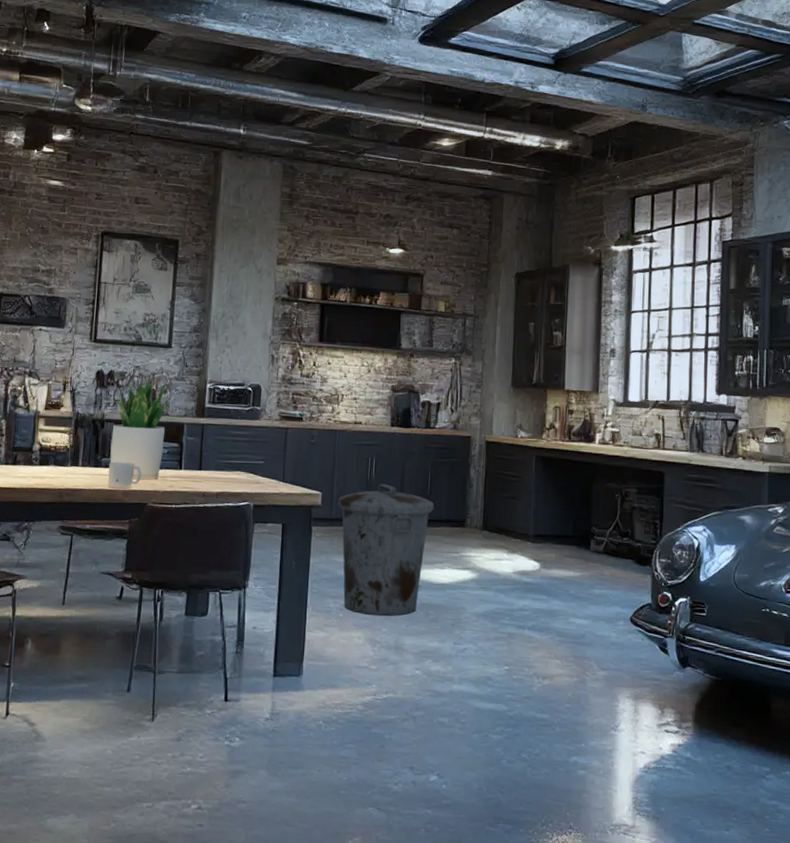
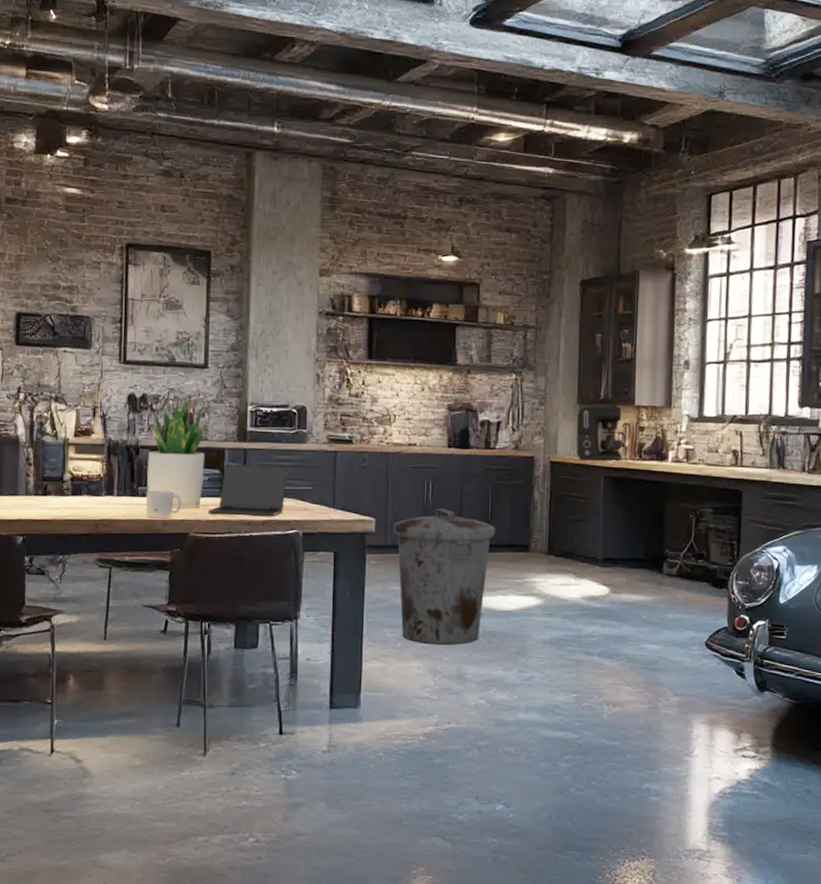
laptop: none [165,438,242,490] -> present [207,464,288,517]
coffee maker: none [510,389,557,441] -> present [576,405,627,461]

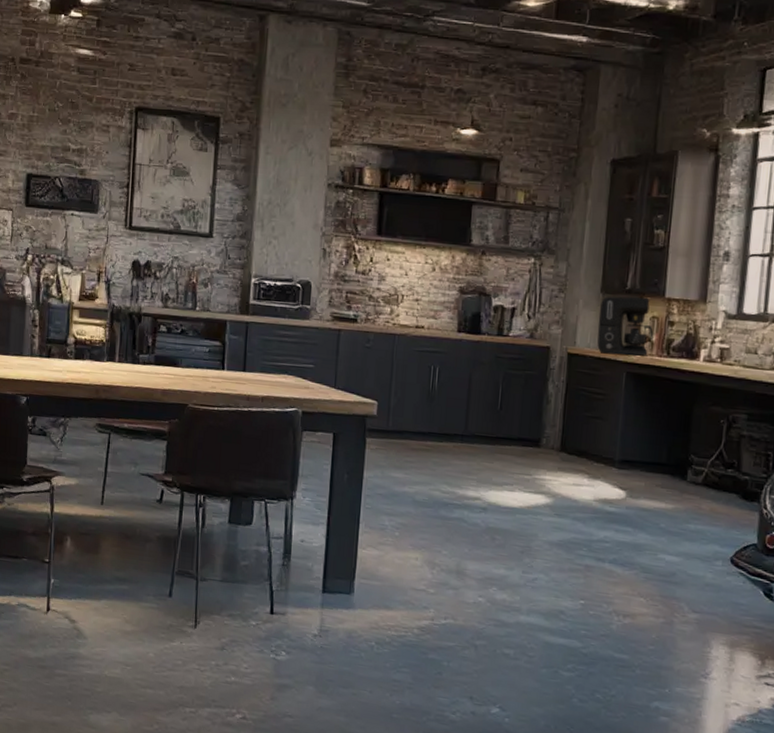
mug: present [145,490,181,520] -> none [146,358,181,390]
planter: present [147,397,208,510] -> none [148,266,211,380]
laptop: present [207,464,288,517] -> none [207,336,290,394]
trash can: present [393,508,496,645] -> none [396,395,505,539]

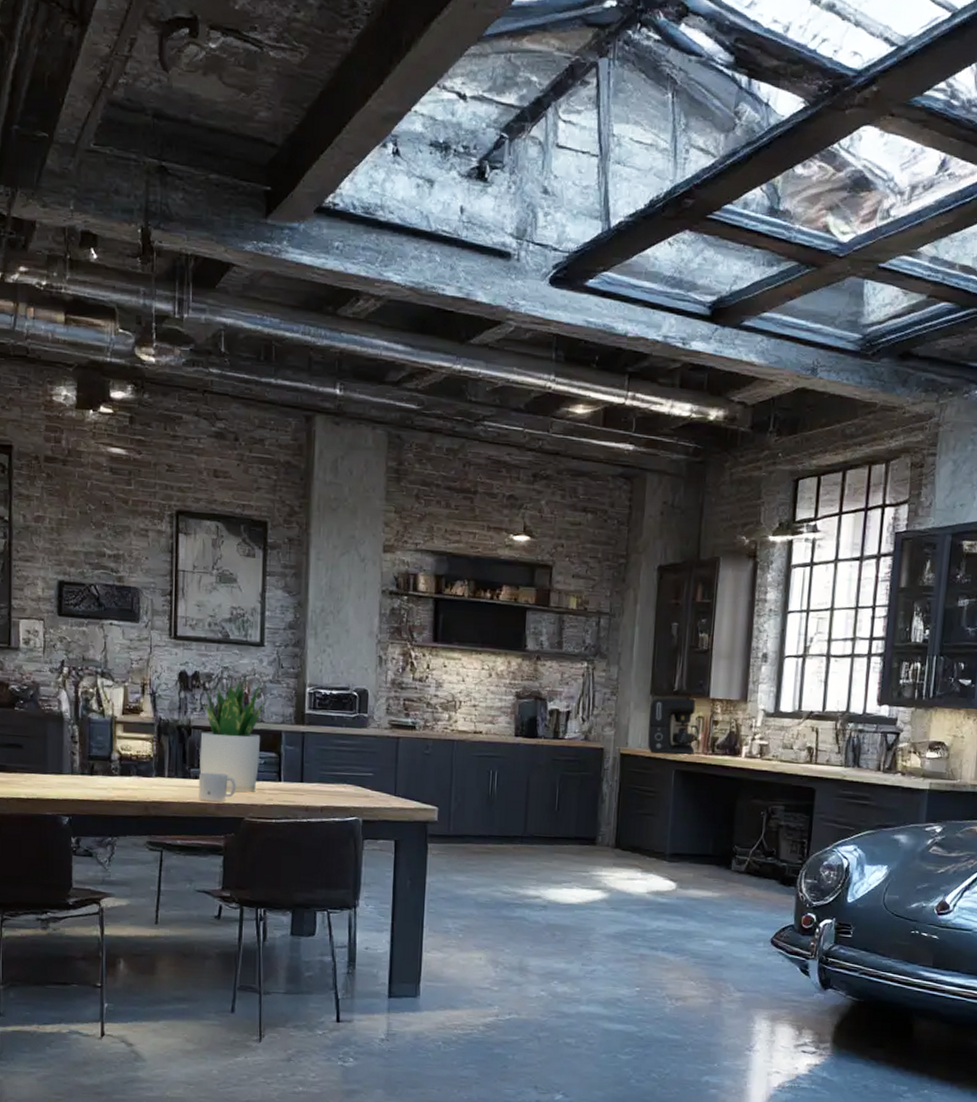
mug: none [146,358,181,390] -> present [198,772,236,804]
planter: none [148,266,211,380] -> present [199,676,263,794]

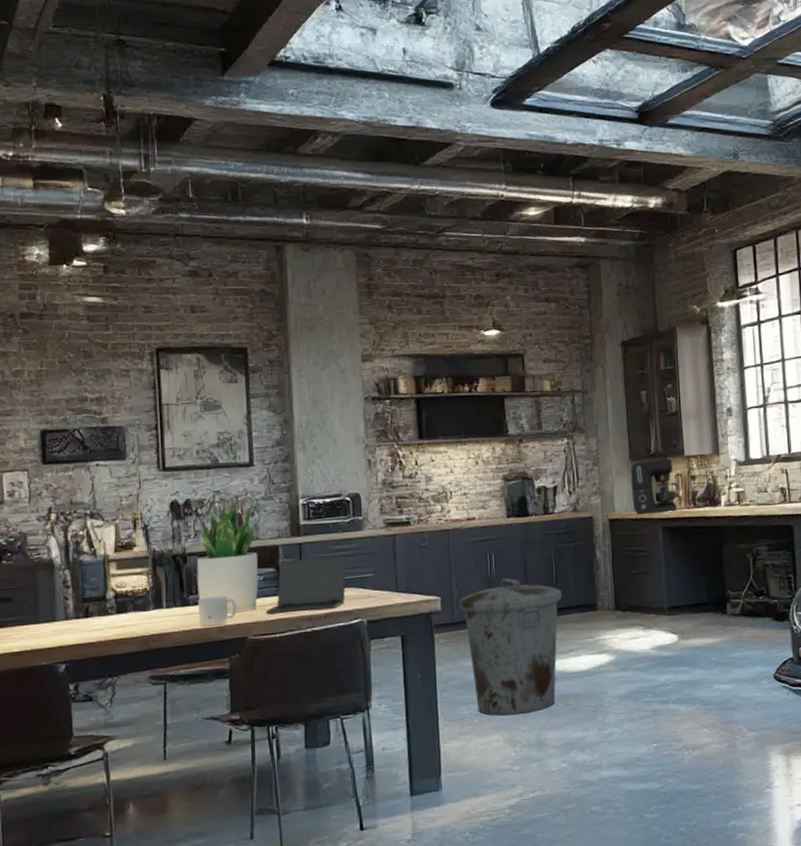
laptop: none [263,747,348,803] -> present [265,556,347,615]
trash can: none [456,798,563,937] -> present [459,578,563,716]

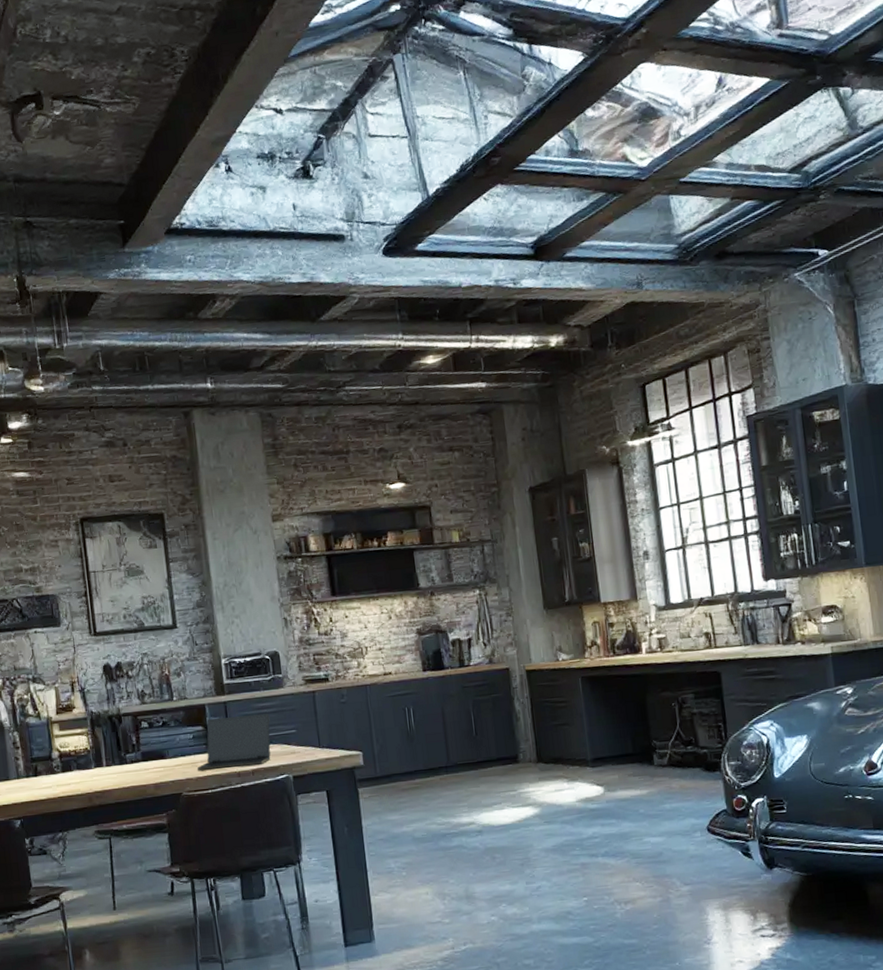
planter: present [196,497,259,615] -> none [129,658,189,772]
mug: present [197,596,237,628] -> none [134,754,171,785]
trash can: present [459,578,563,716] -> none [381,732,483,869]
coffee maker: present [630,458,680,514] -> none [545,605,599,664]

